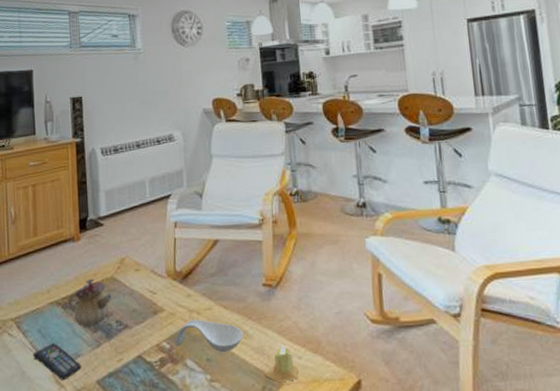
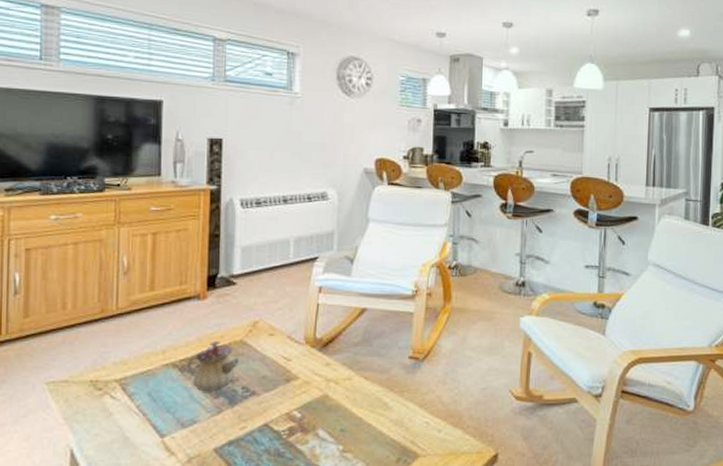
remote control: present [33,343,82,380] -> none [139,407,198,448]
spoon rest: present [175,320,243,353] -> none [307,390,382,424]
candle: present [265,344,298,382] -> none [401,417,436,454]

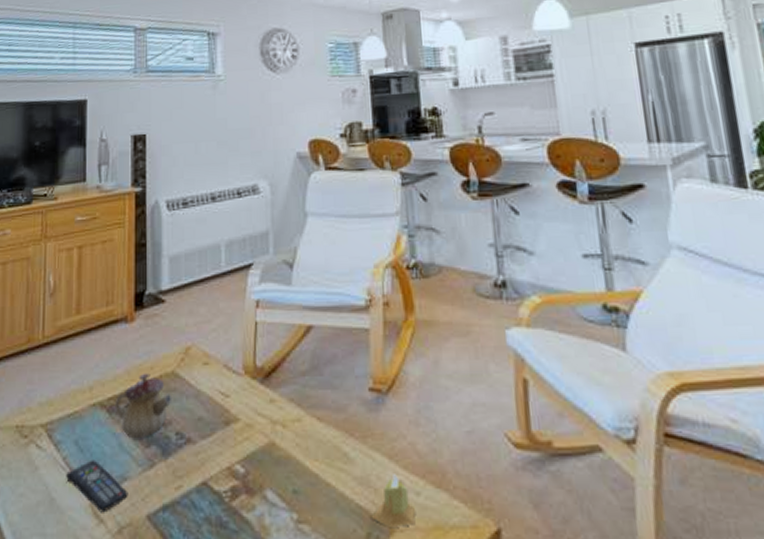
remote control: none [139,407,198,448] -> present [66,460,128,513]
candle: none [401,417,436,454] -> present [371,474,415,527]

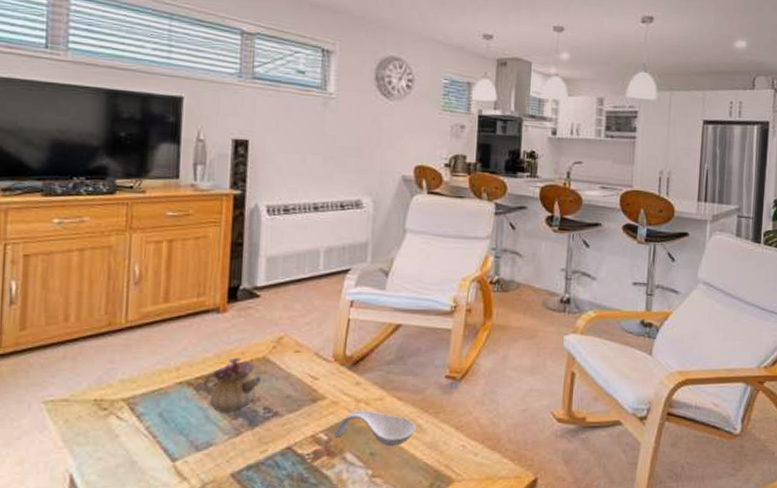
remote control: present [66,460,128,513] -> none [149,429,213,472]
spoon rest: none [251,435,342,483] -> present [334,411,416,447]
candle: present [371,474,415,527] -> none [435,440,472,479]

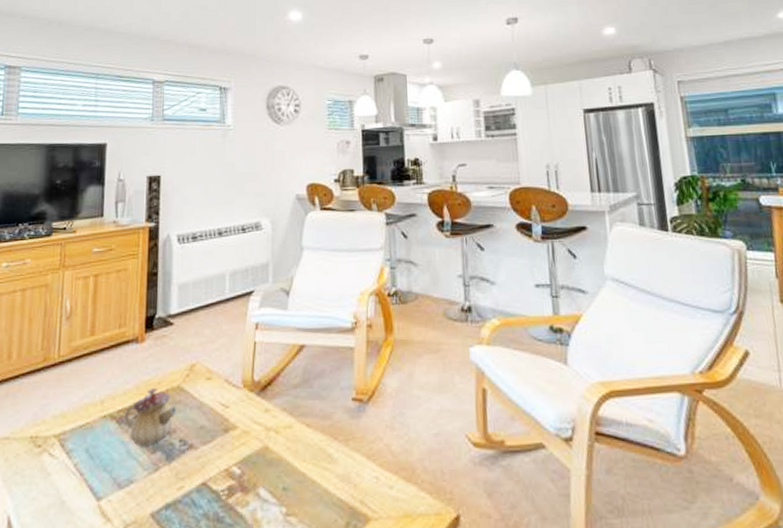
spoon rest: present [334,411,416,447] -> none [247,440,327,480]

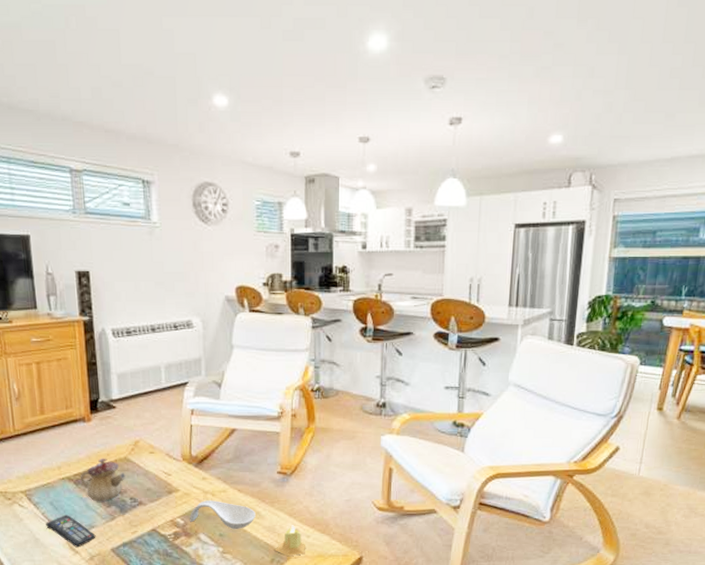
remote control: none [76,465,134,513] -> present [46,514,96,548]
spoon rest: none [247,440,327,480] -> present [189,500,256,530]
candle: none [350,471,388,517] -> present [274,525,305,556]

